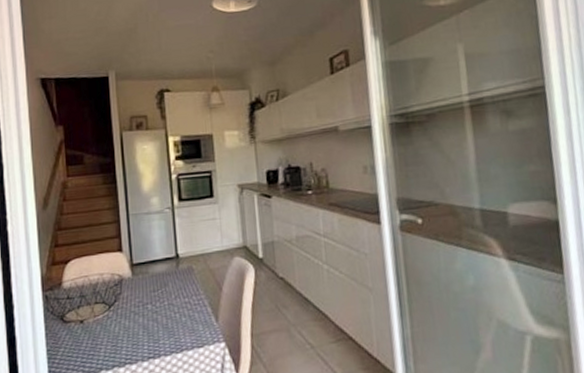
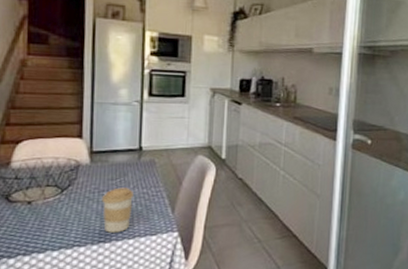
coffee cup: none [146,298,177,348] -> present [101,187,133,233]

